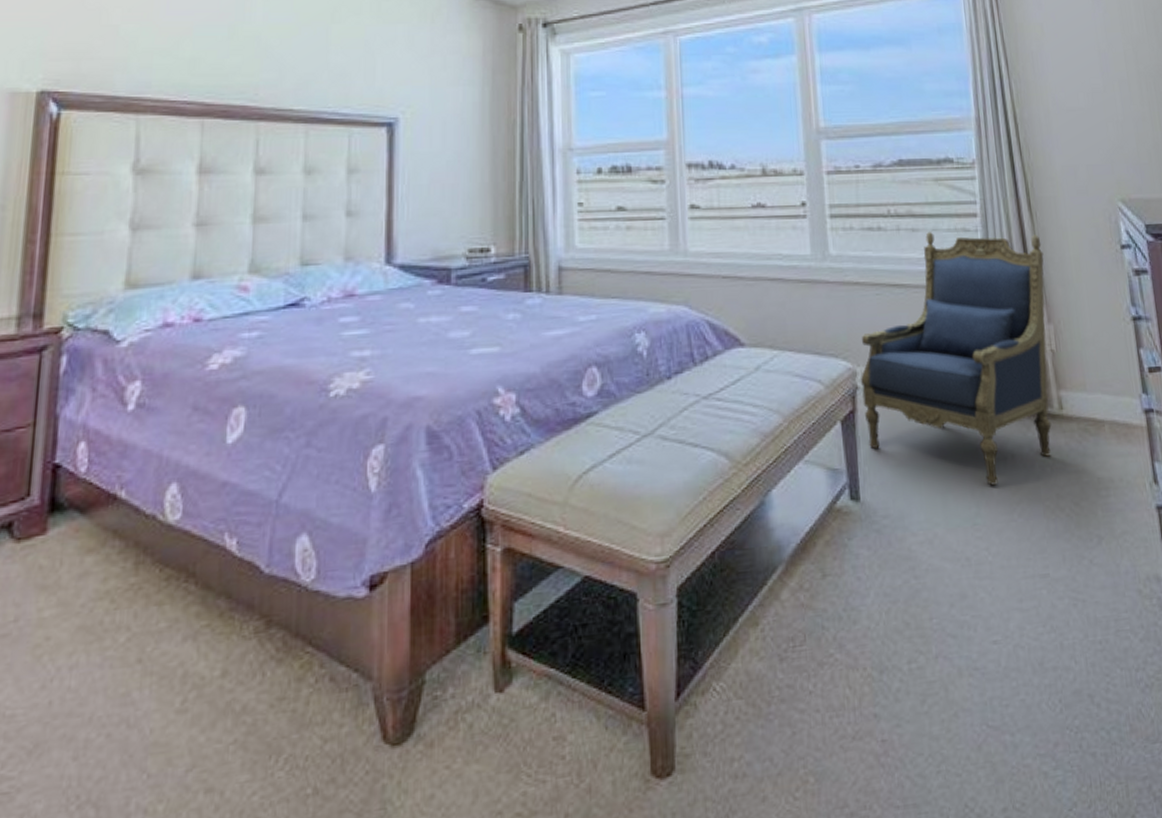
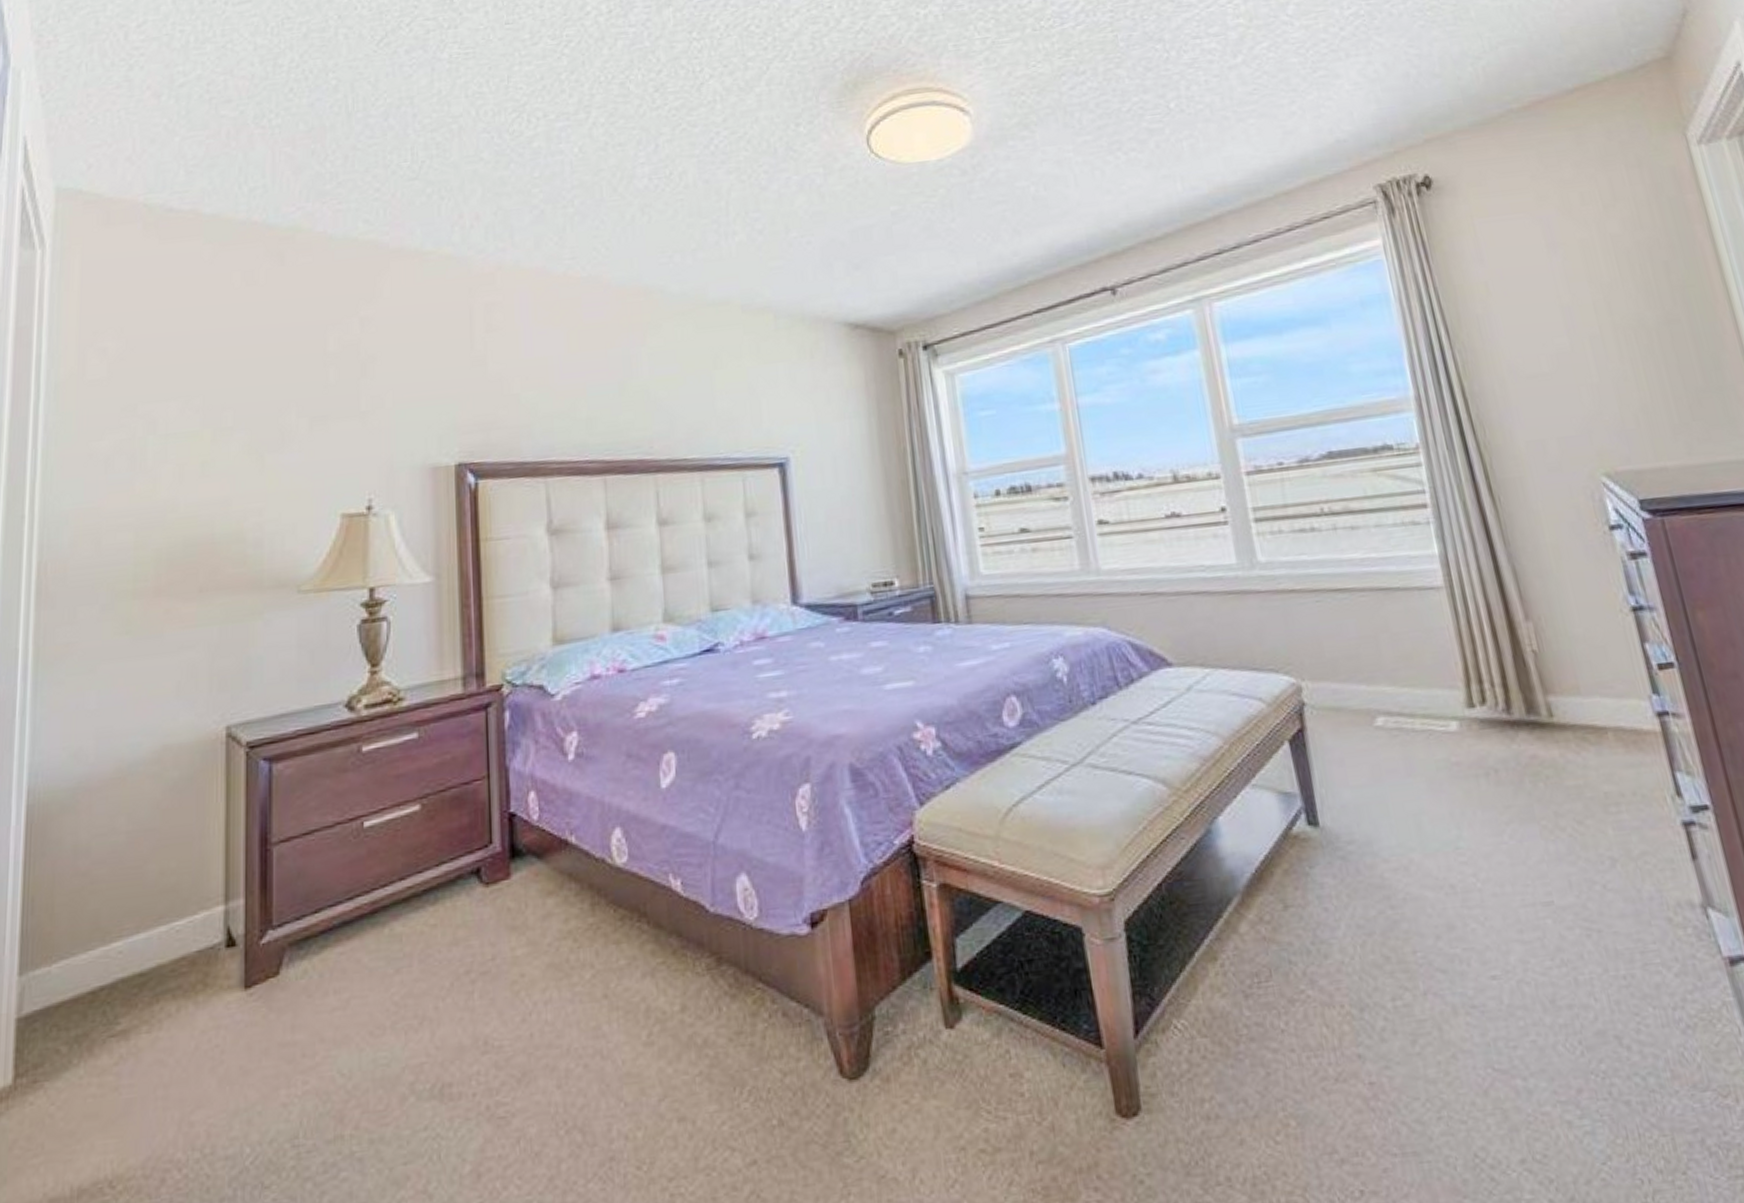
armchair: present [860,231,1052,486] -> none [1303,522,1544,805]

